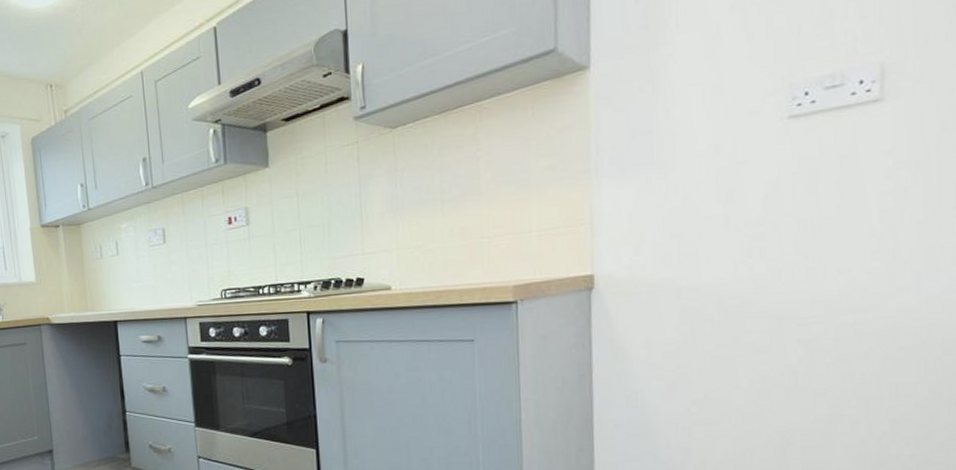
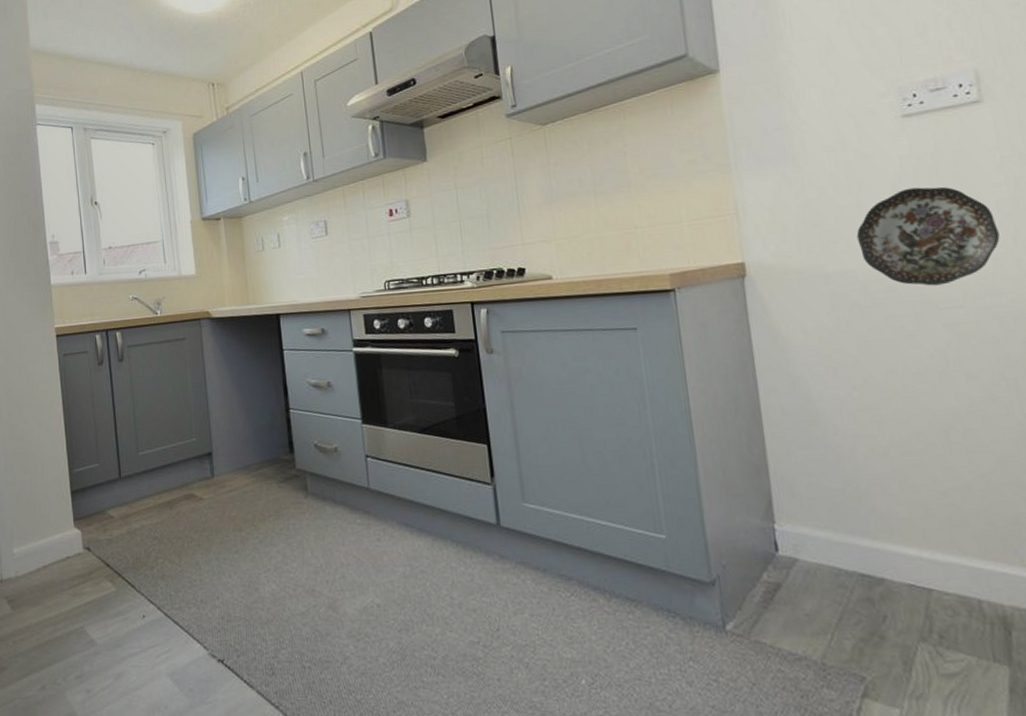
decorative plate: none [718,195,877,301] -> present [856,187,1000,286]

